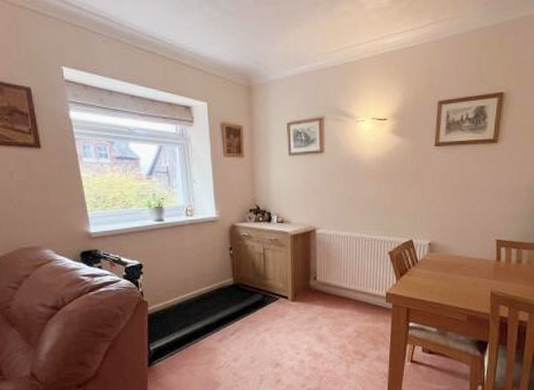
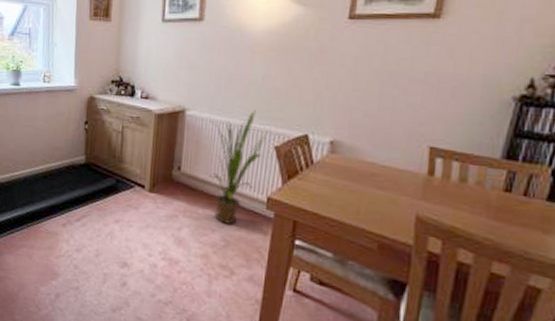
house plant: none [337,224,384,318] -> present [209,110,270,224]

